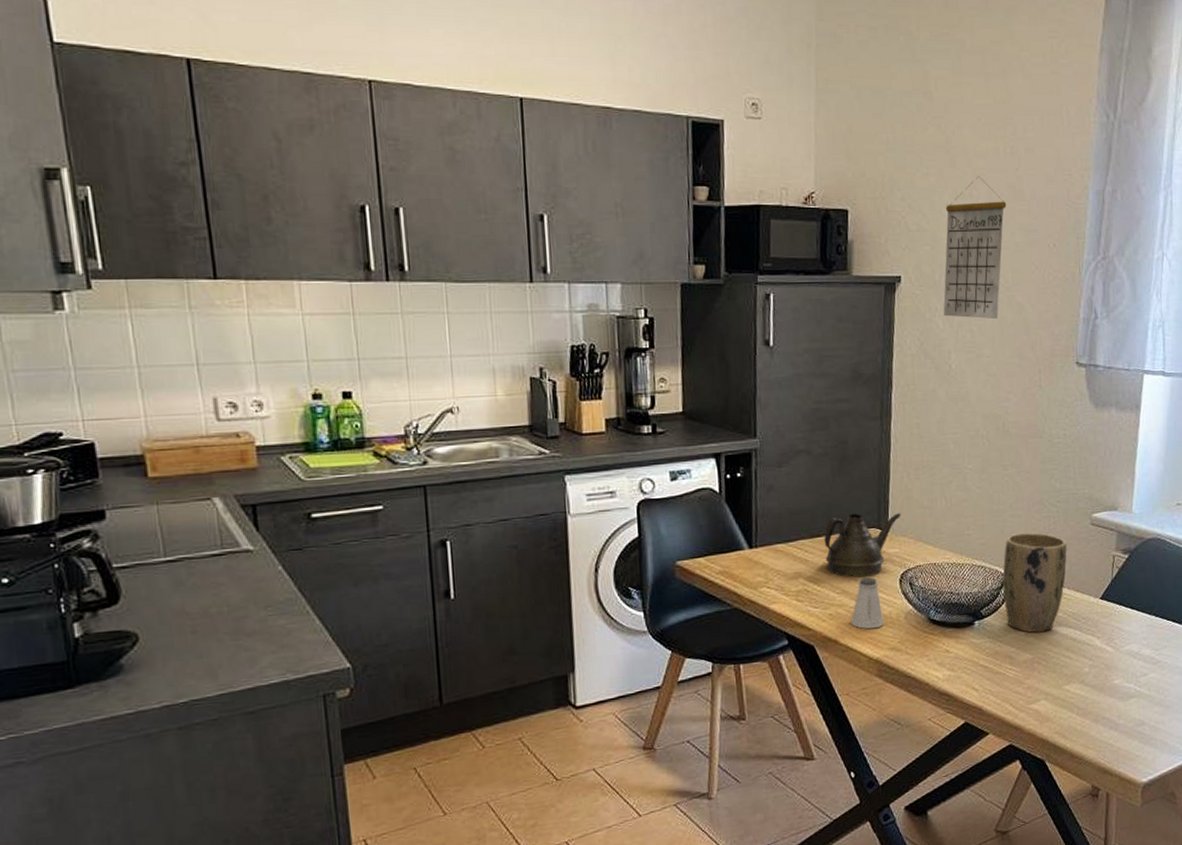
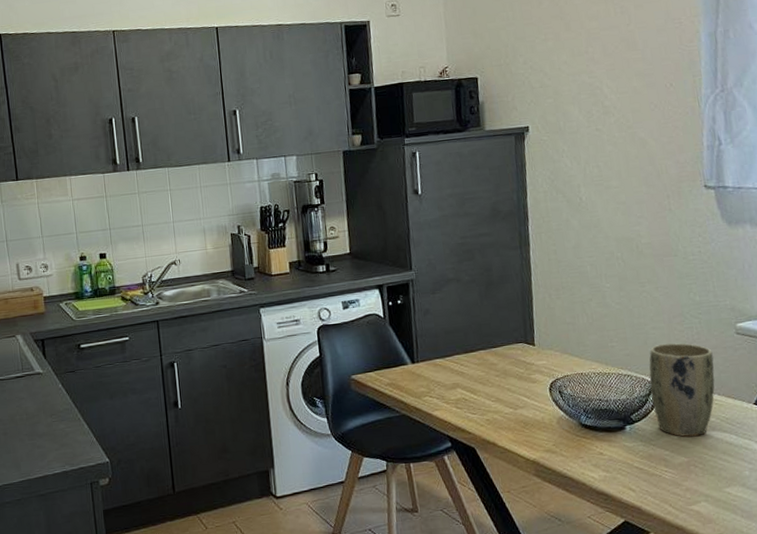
teapot: present [824,513,902,578] -> none [476,329,546,387]
saltshaker: present [851,576,884,630] -> none [507,386,538,433]
calendar: present [943,176,1007,320] -> none [564,35,623,157]

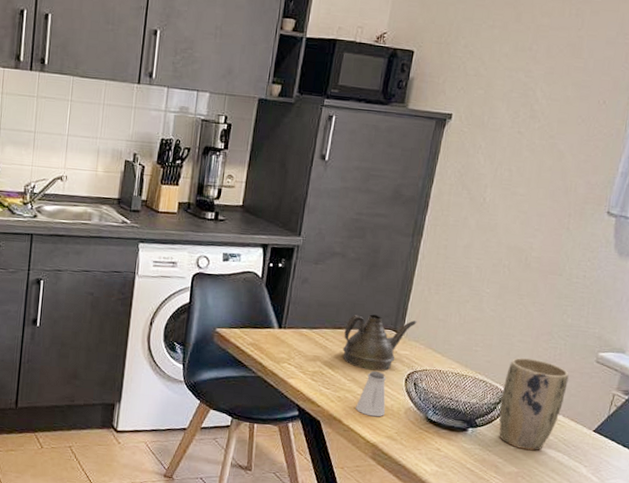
teapot: none [476,329,546,387] -> present [342,314,417,371]
saltshaker: none [507,386,538,433] -> present [356,370,386,417]

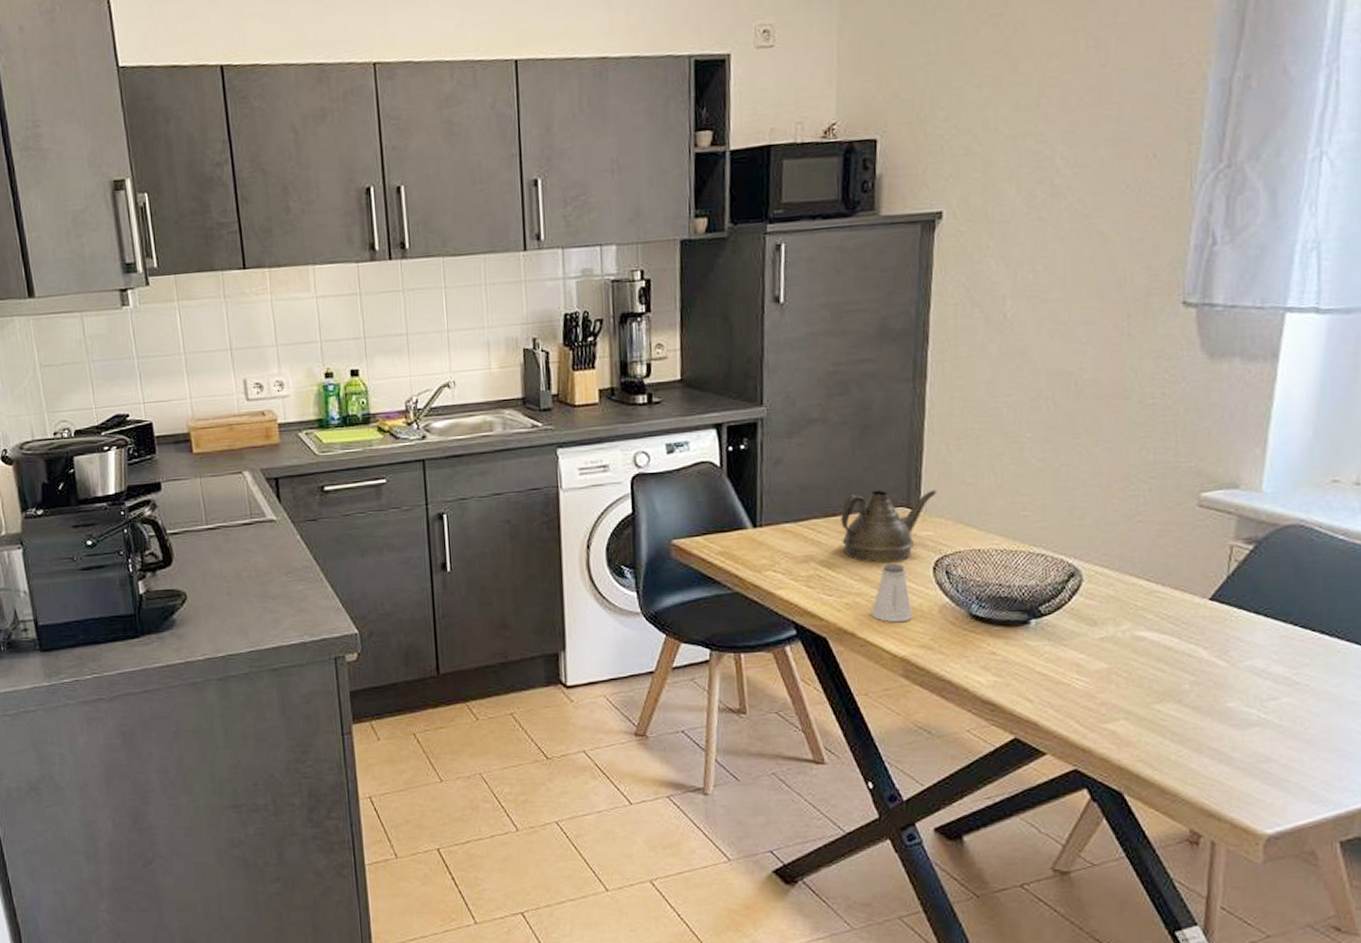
plant pot: present [499,357,569,451] -> none [1070,515,1162,638]

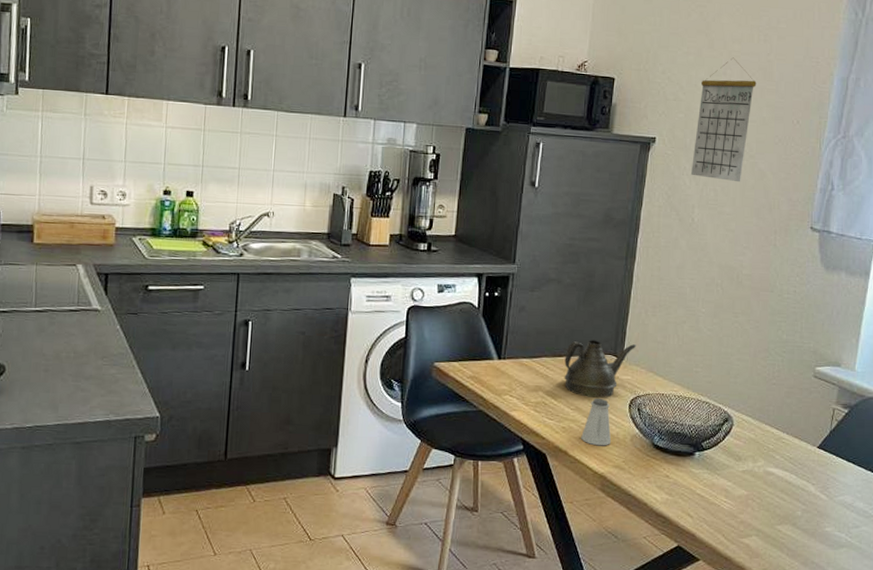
calendar: none [996,79,1087,256] -> present [690,57,757,183]

